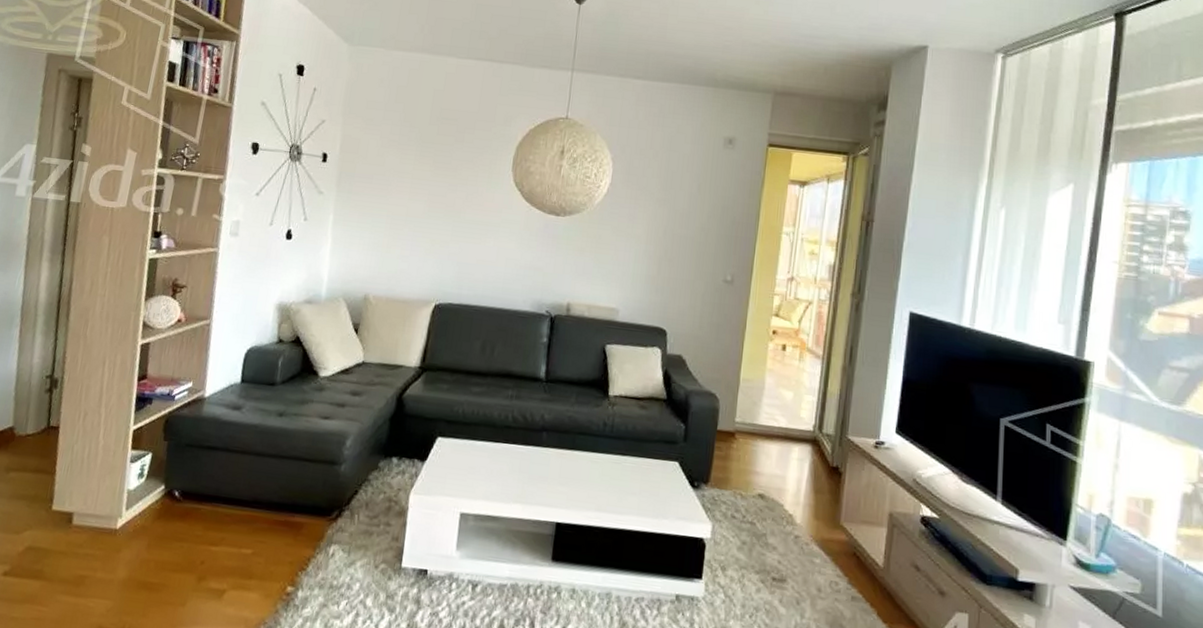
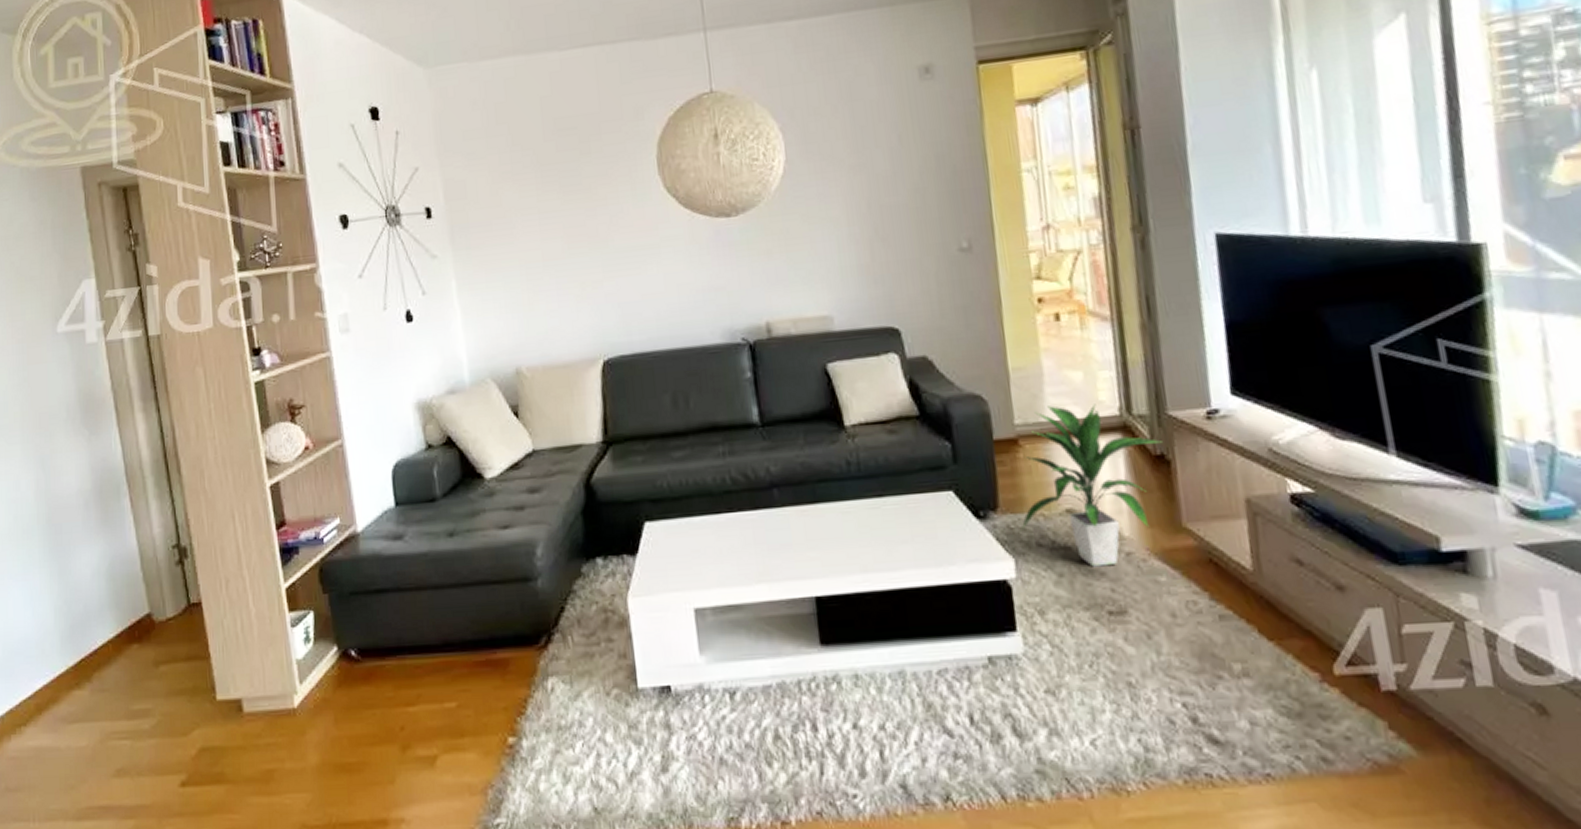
indoor plant: none [722,413,839,543] -> present [1021,404,1162,567]

